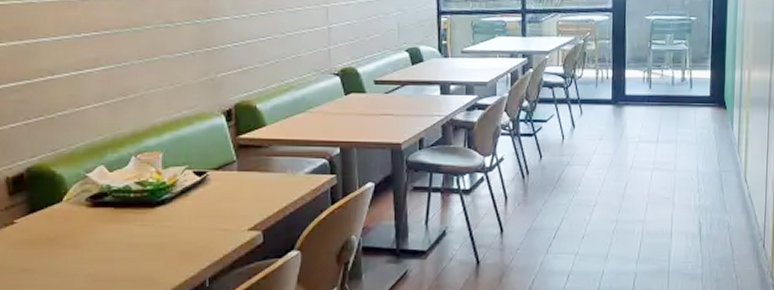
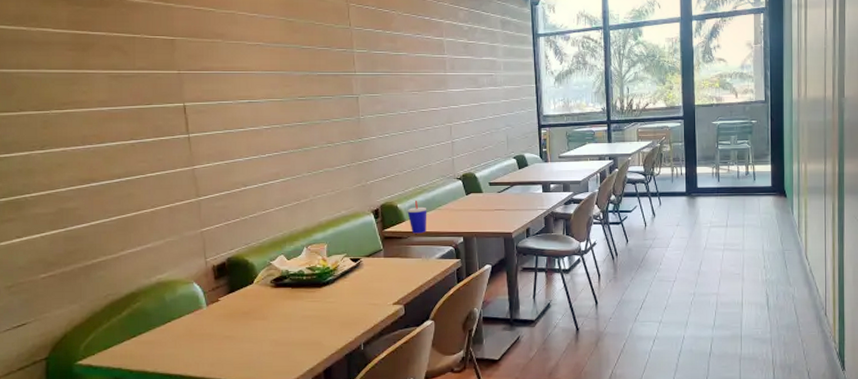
beverage cup: none [269,100,295,142] -> present [407,201,427,234]

